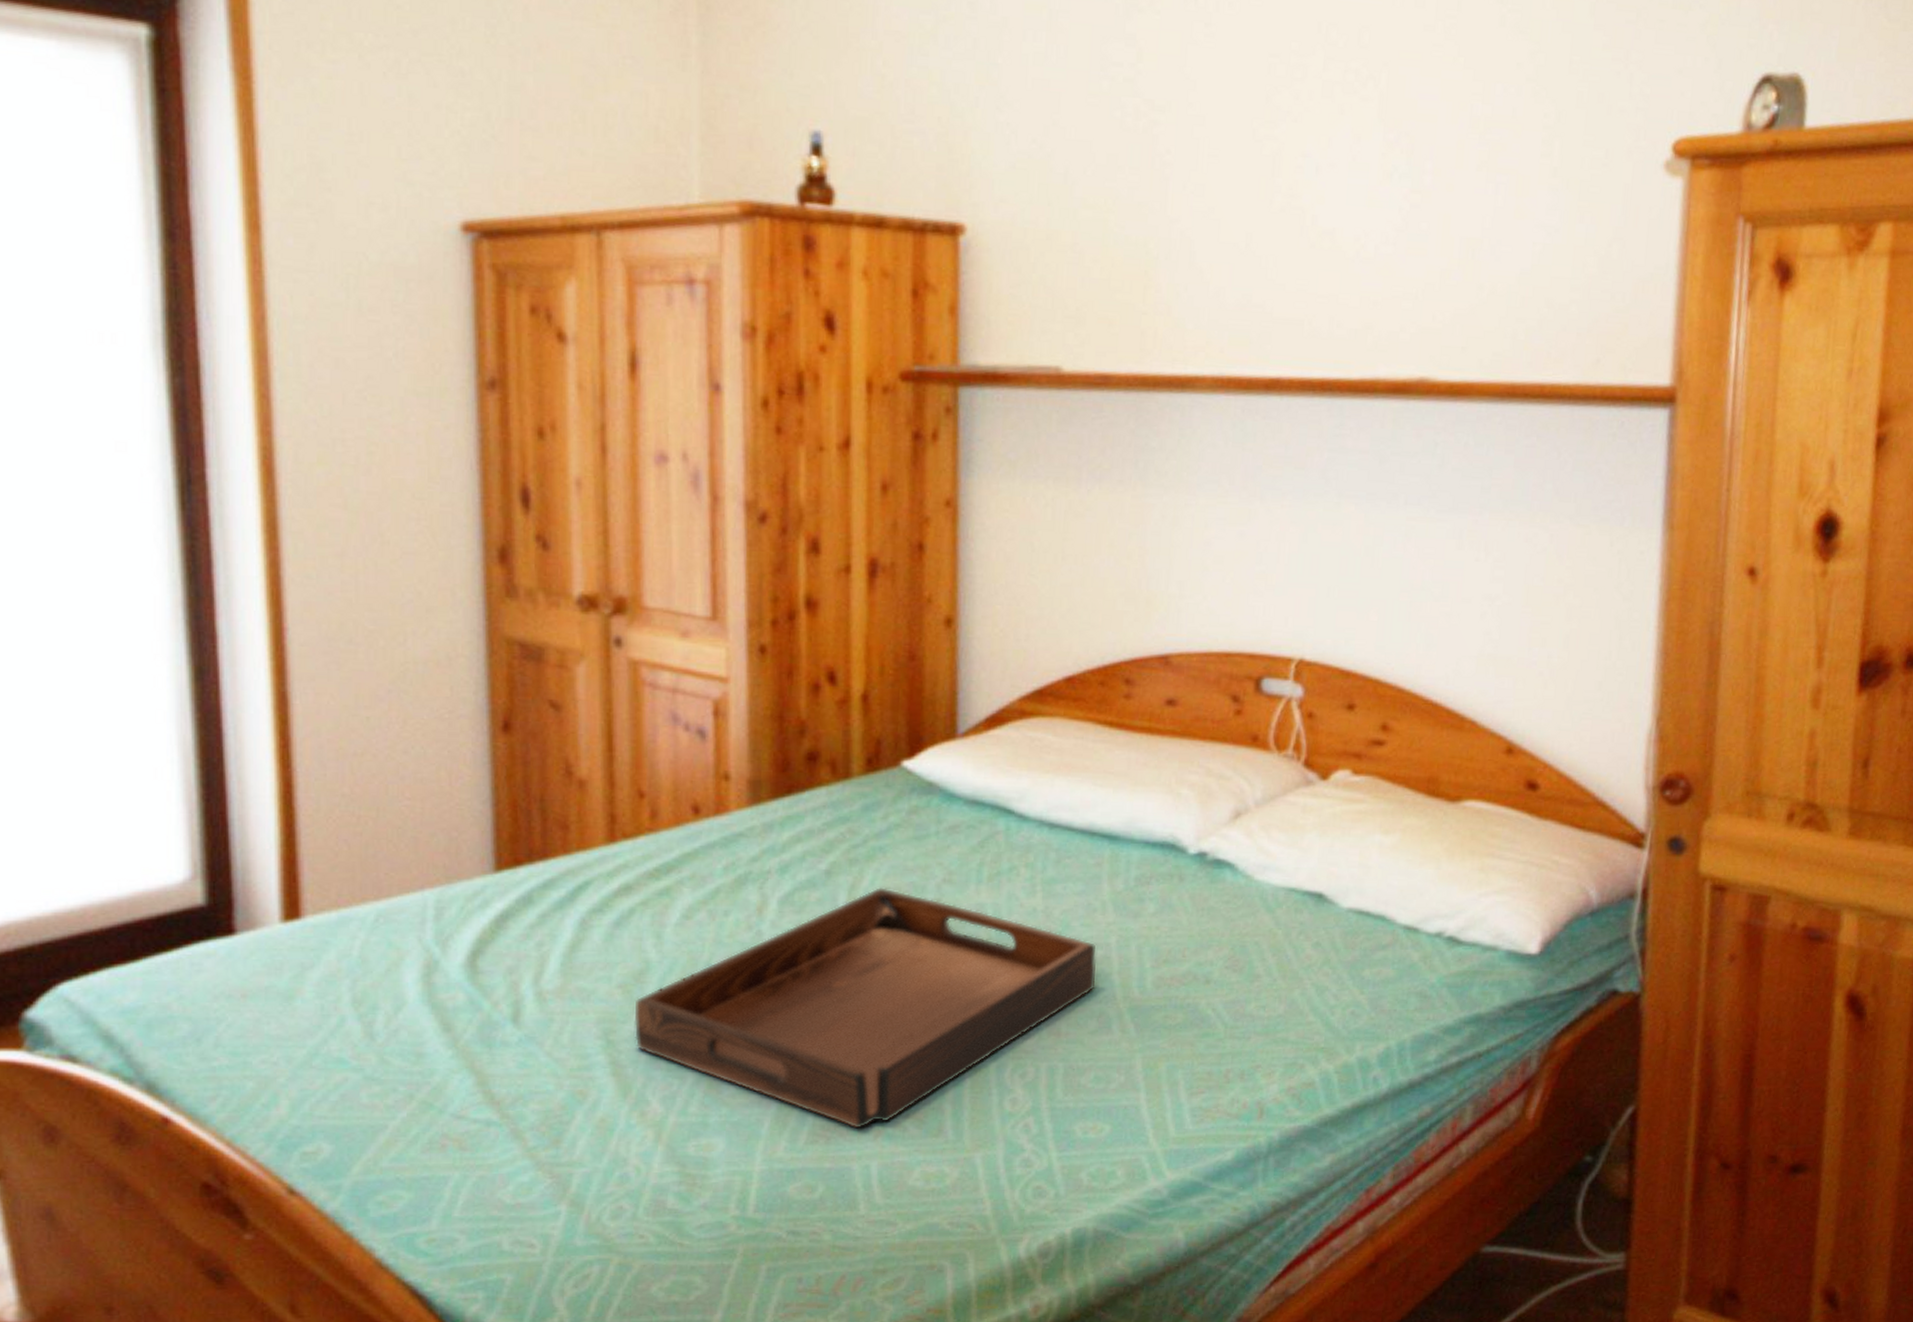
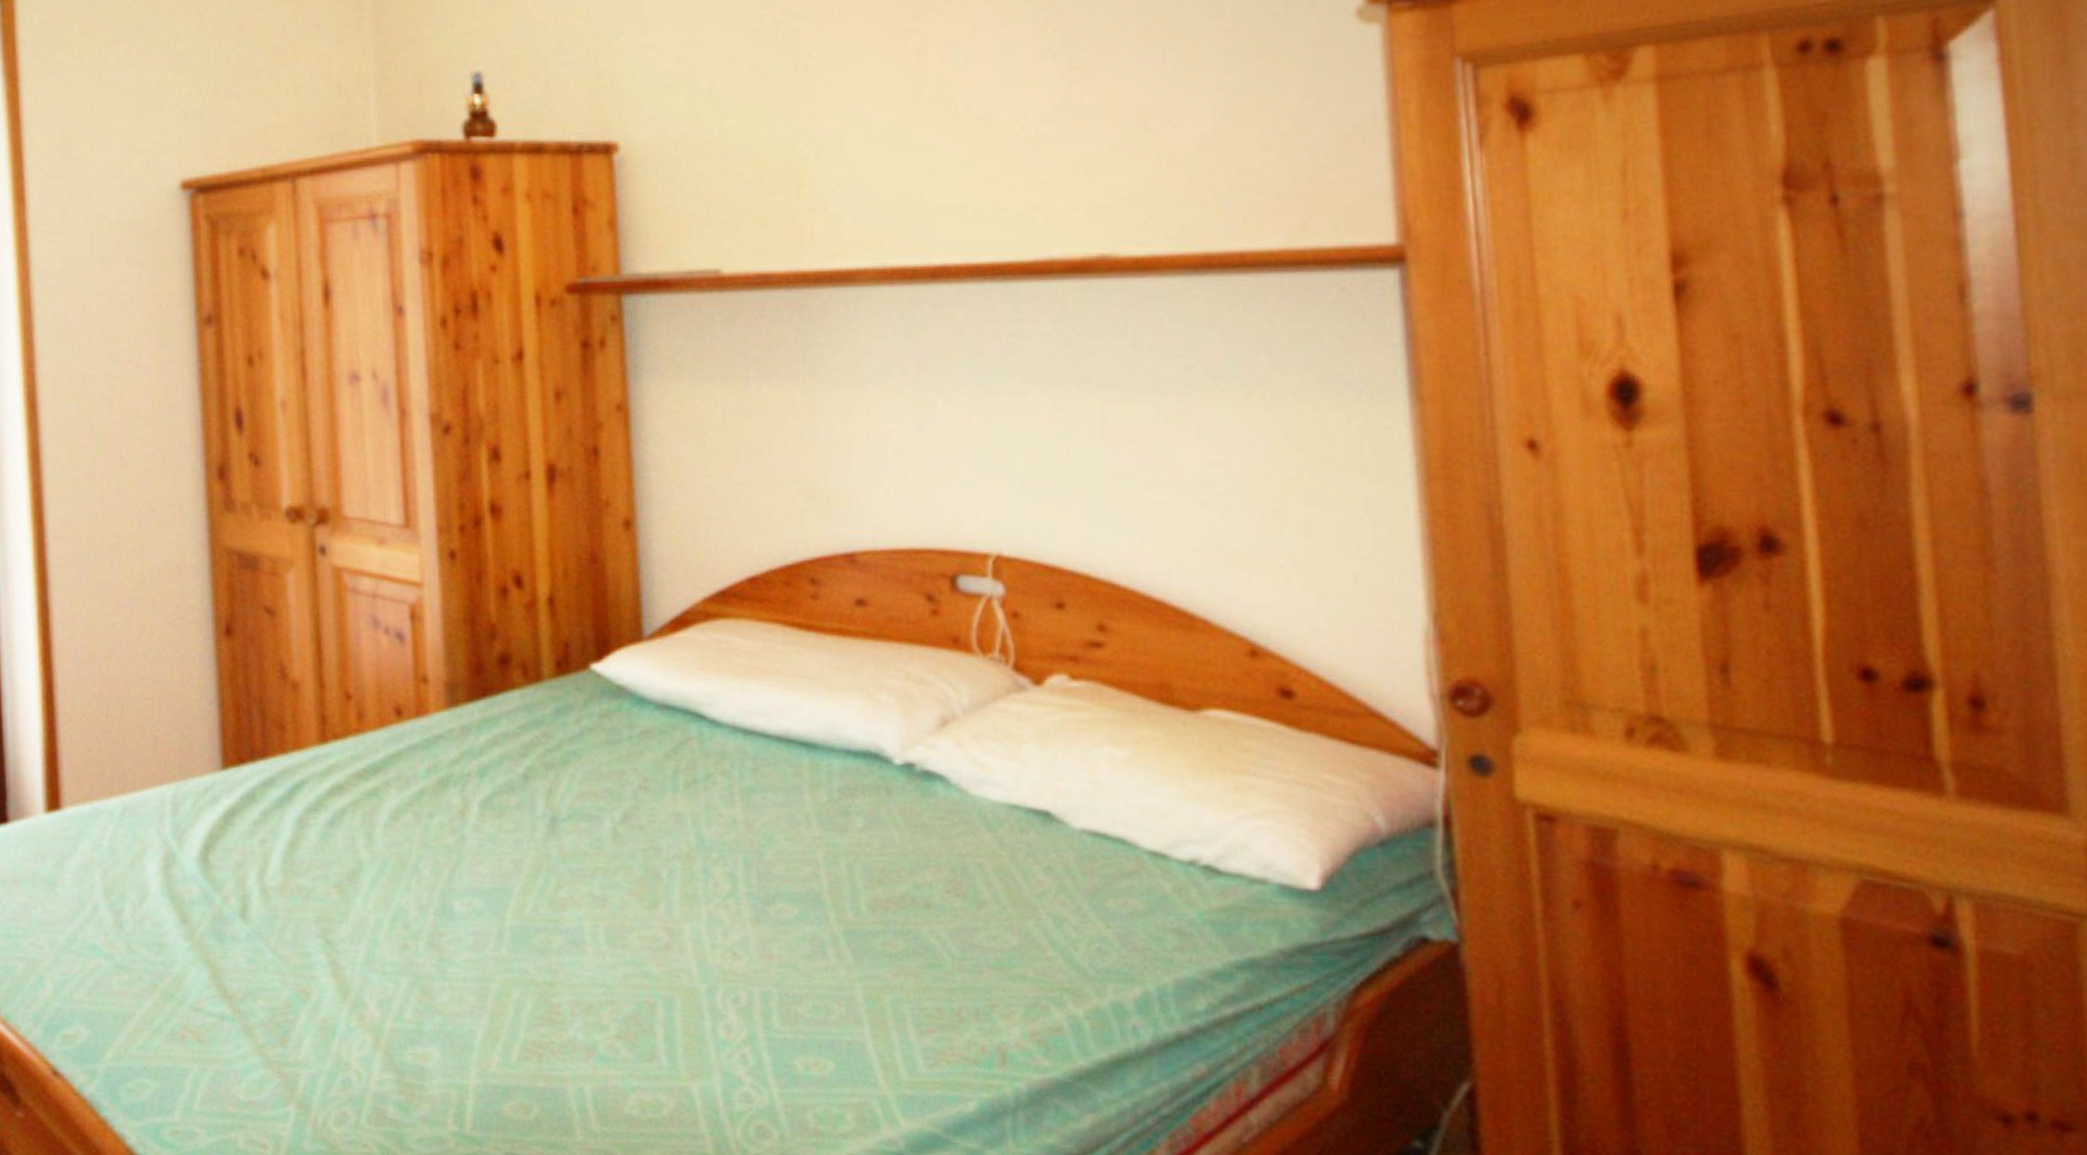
serving tray: present [634,887,1097,1129] -> none [349,793,806,1048]

